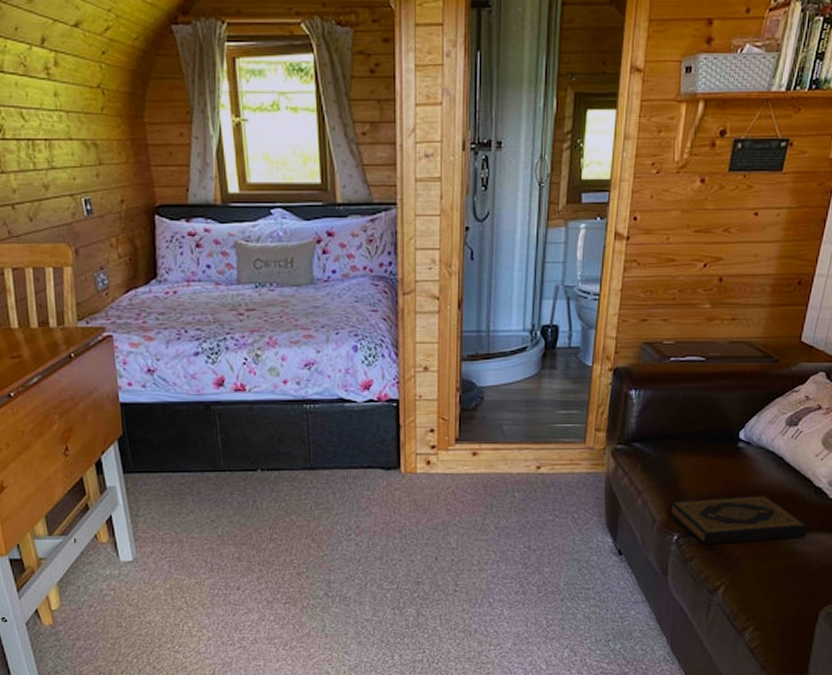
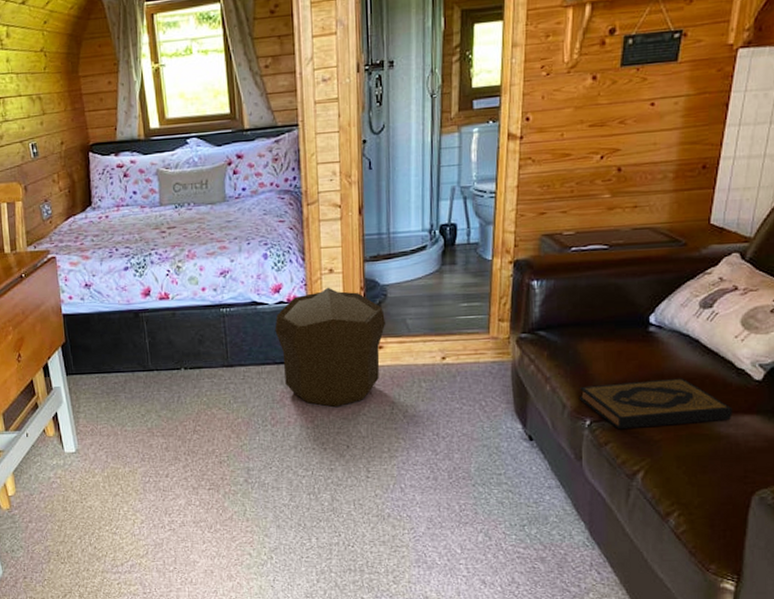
pouf: none [363,386,482,517] -> present [275,287,386,408]

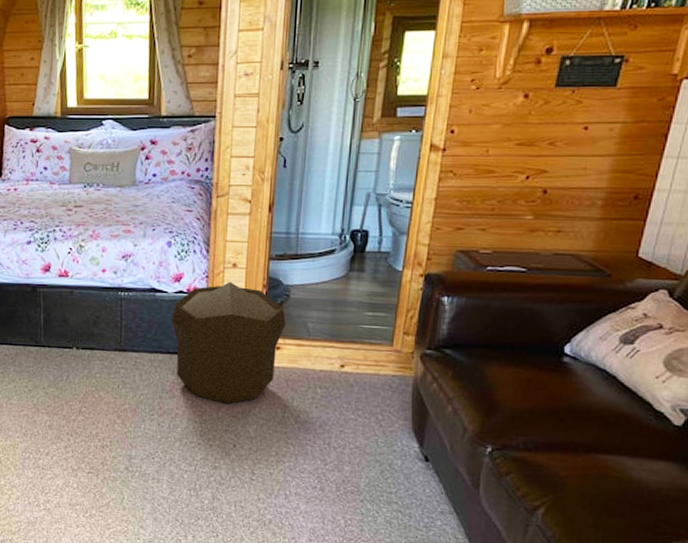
hardback book: present [578,378,732,430] -> none [481,411,647,464]

